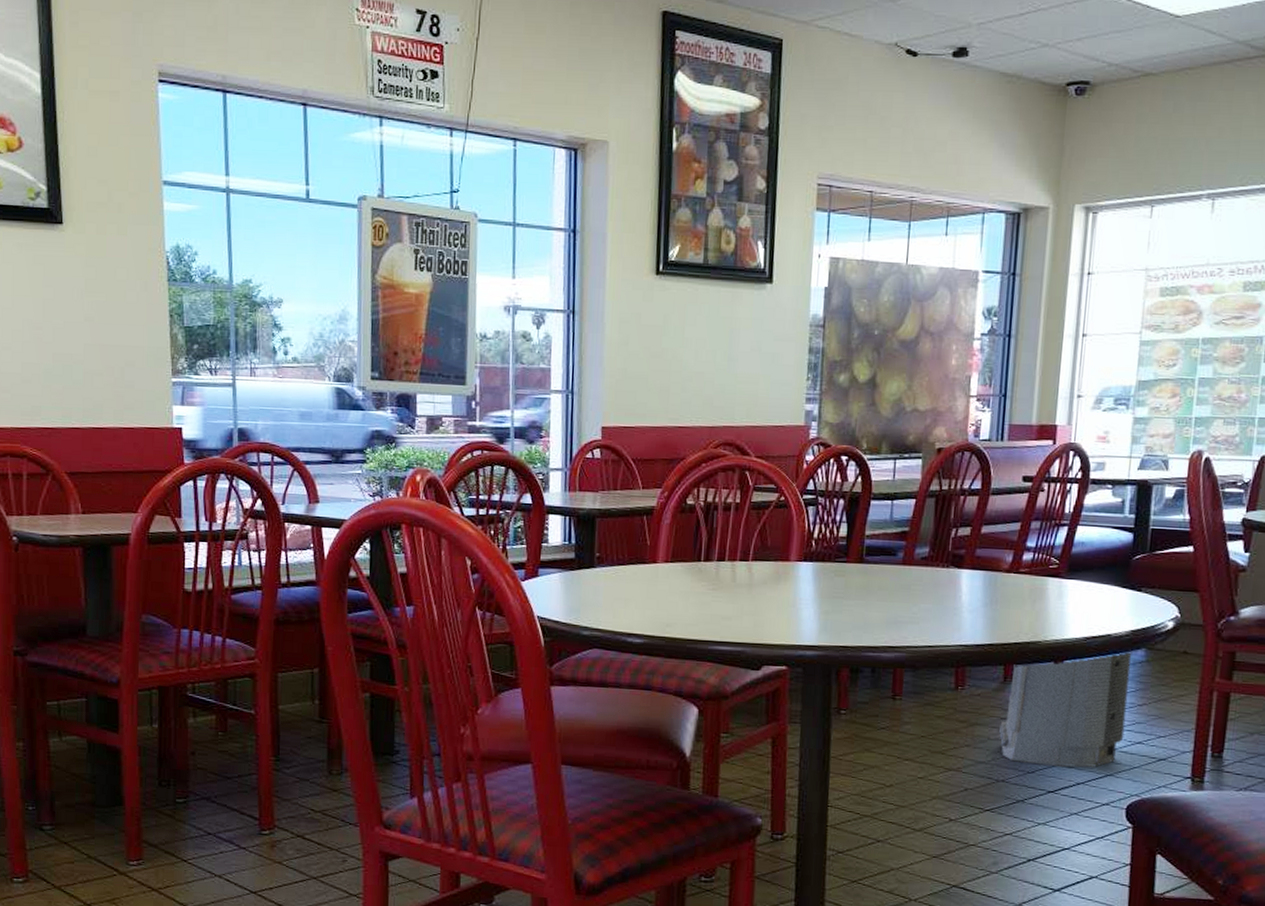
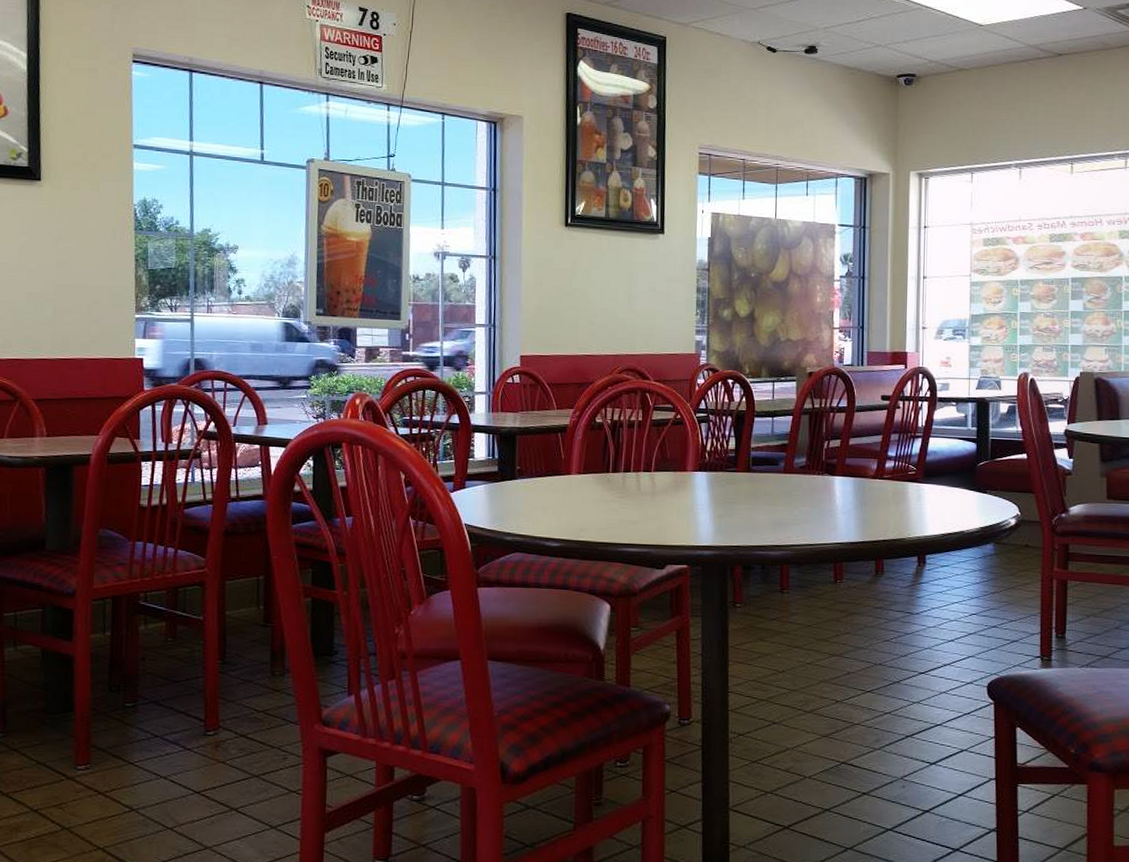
air purifier: present [999,651,1133,768] -> none [875,545,983,650]

